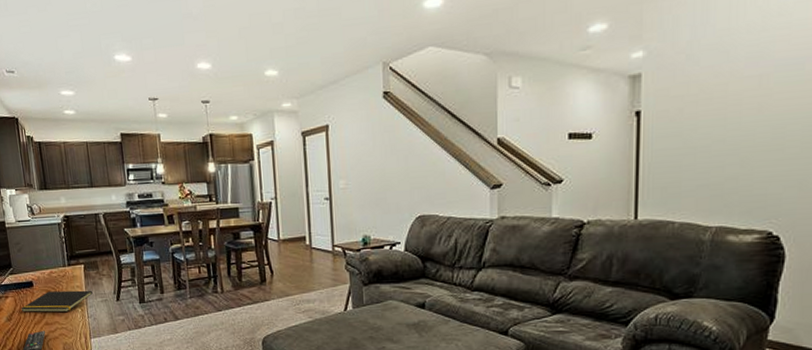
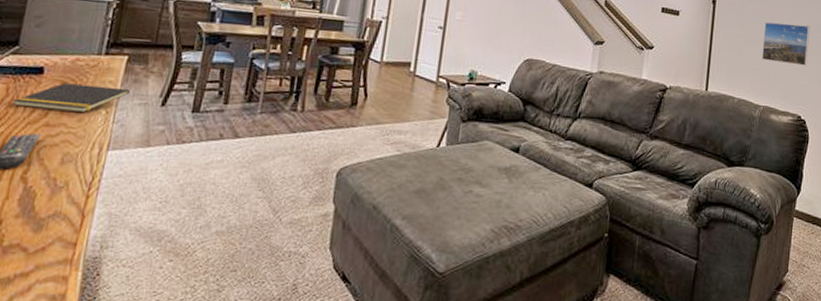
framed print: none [710,118,783,173] -> present [762,22,810,66]

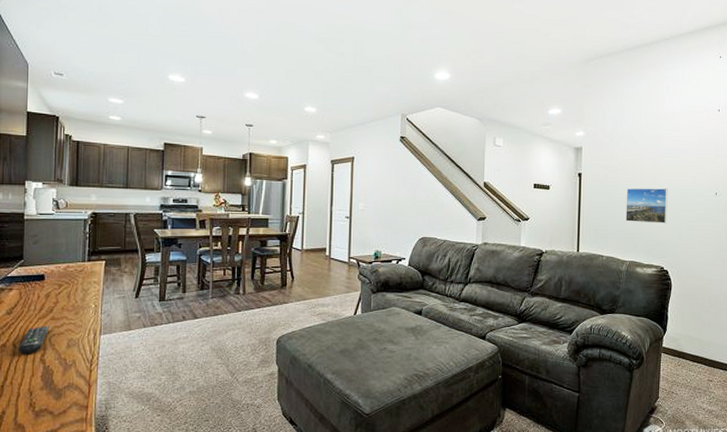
notepad: present [11,83,130,113] -> none [25,285,110,308]

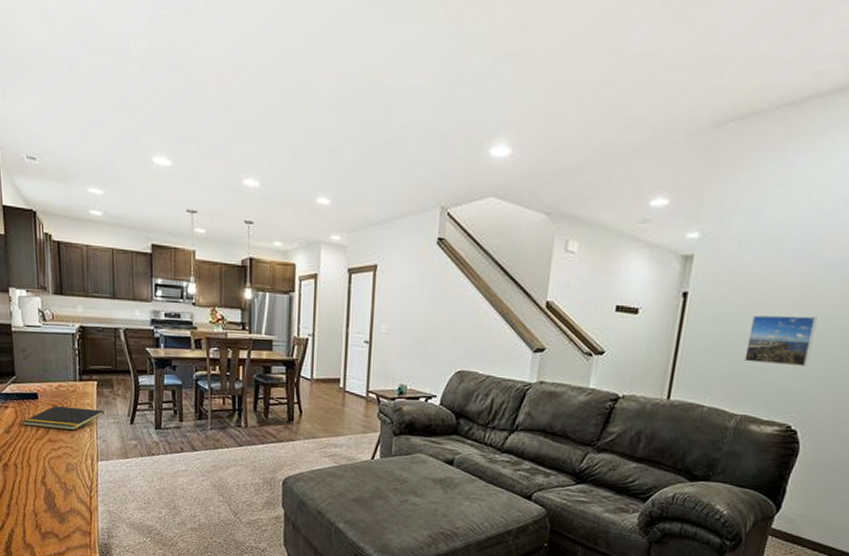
remote control: present [19,325,50,354] -> none [20,447,48,476]
notepad: none [25,285,110,308] -> present [21,406,104,431]

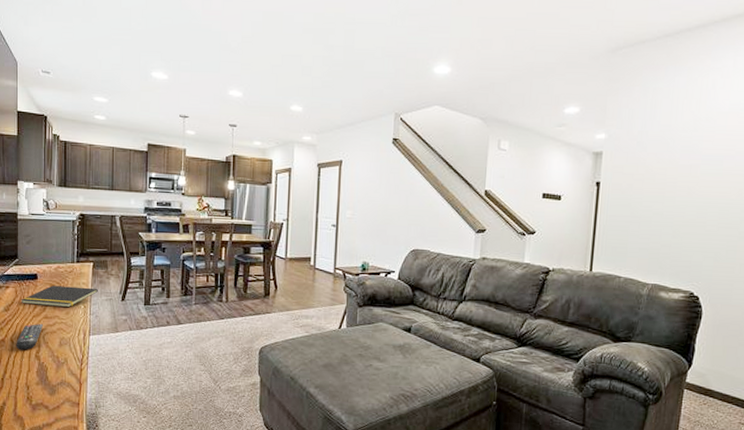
remote control: none [20,447,48,476] -> present [16,323,44,350]
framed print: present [744,314,818,367] -> none [650,200,706,243]

